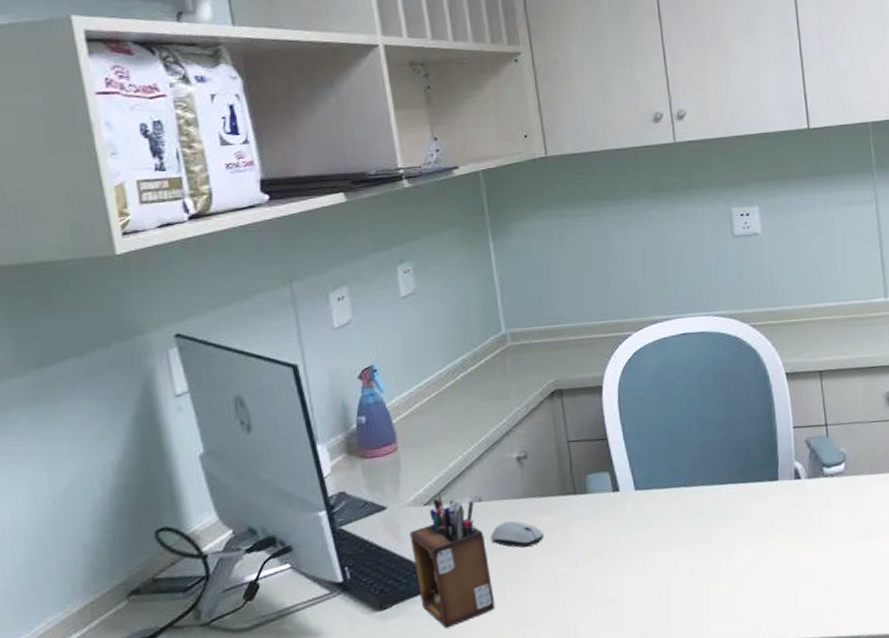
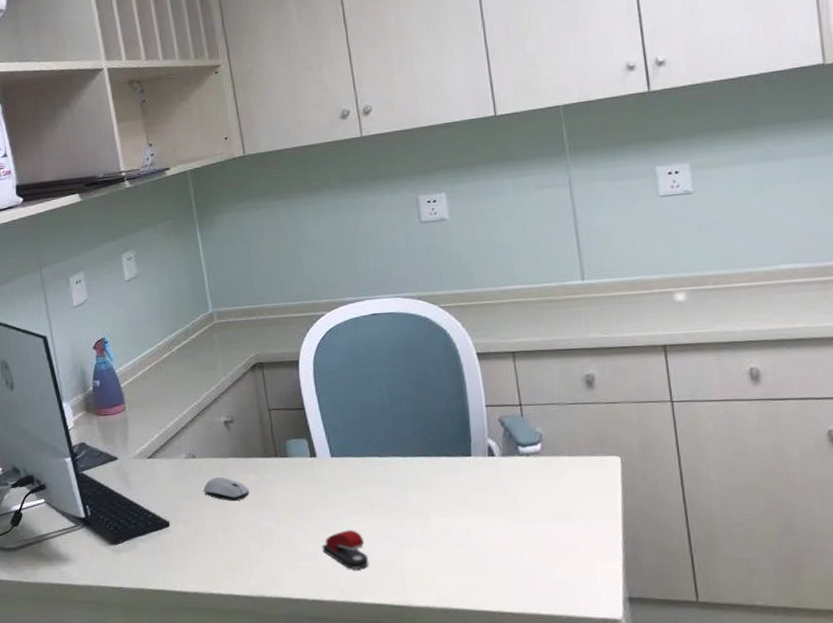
desk organizer: present [409,494,495,628] -> none [136,449,209,565]
stapler: none [623,568,673,611] -> present [322,530,369,569]

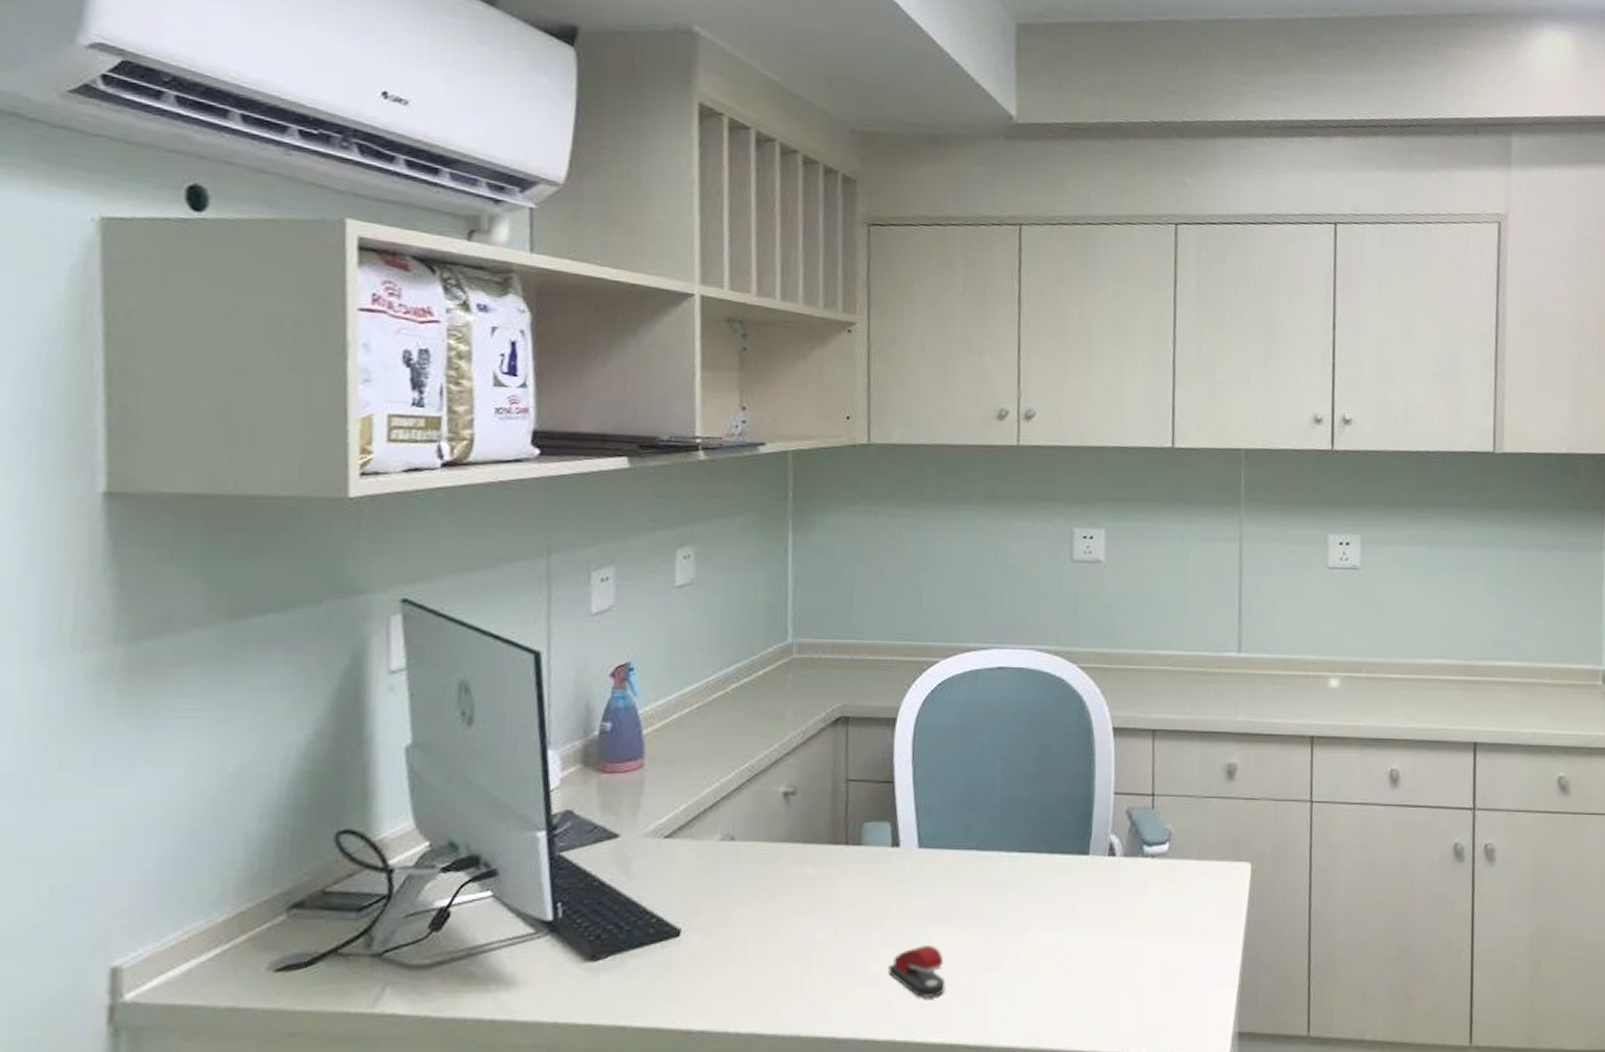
computer mouse: present [204,476,250,501] -> none [739,868,803,902]

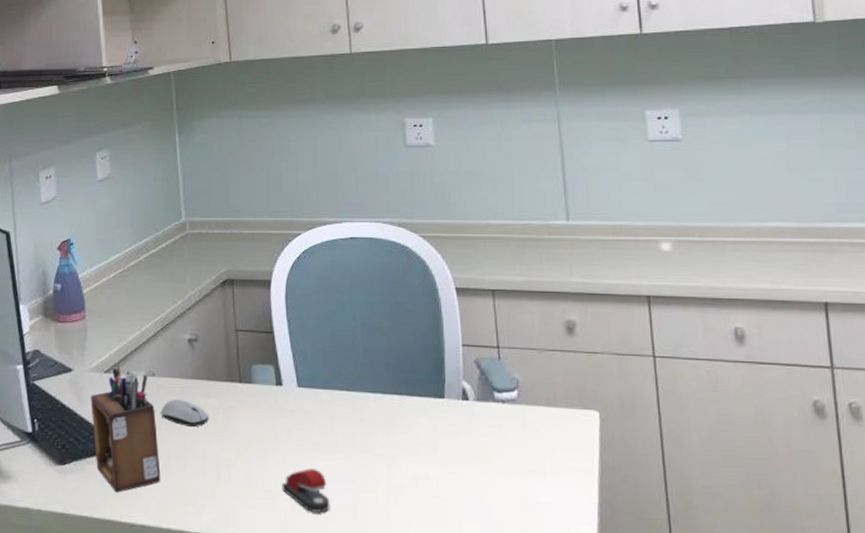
desk organizer: none [641,826,732,992] -> present [90,364,161,493]
computer mouse: none [739,868,803,902] -> present [161,399,210,427]

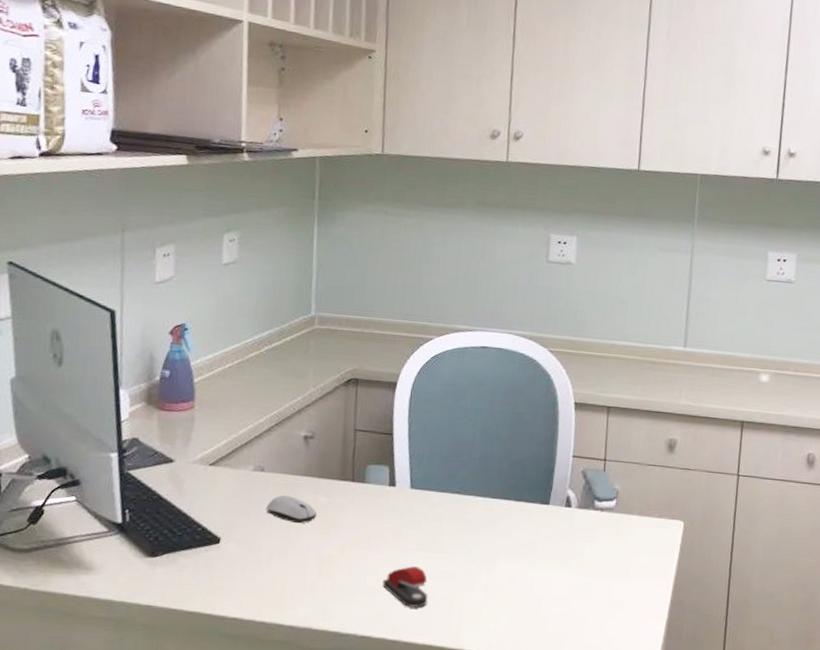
desk organizer: present [90,364,161,493] -> none [190,457,261,586]

